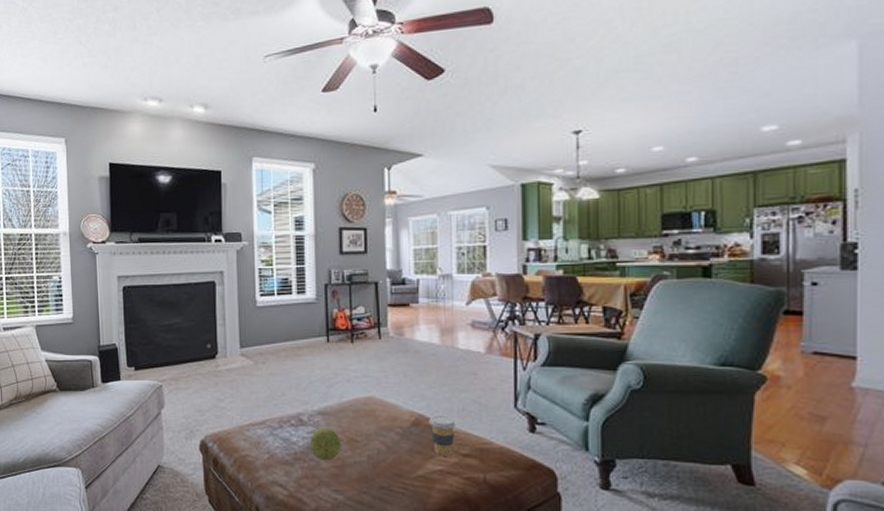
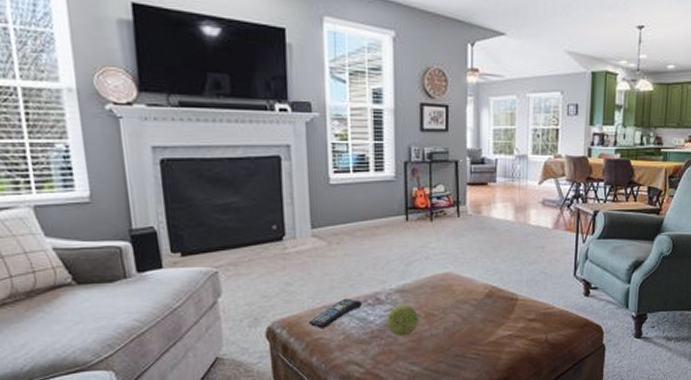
remote control: none [236,417,286,447] -> present [308,298,363,329]
coffee cup: present [429,415,456,456] -> none [501,286,524,322]

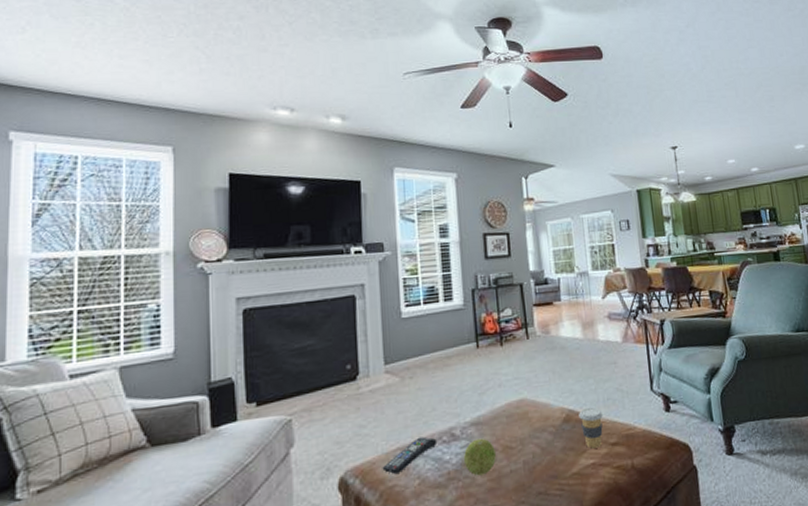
coffee cup: none [501,286,524,322] -> present [579,407,603,449]

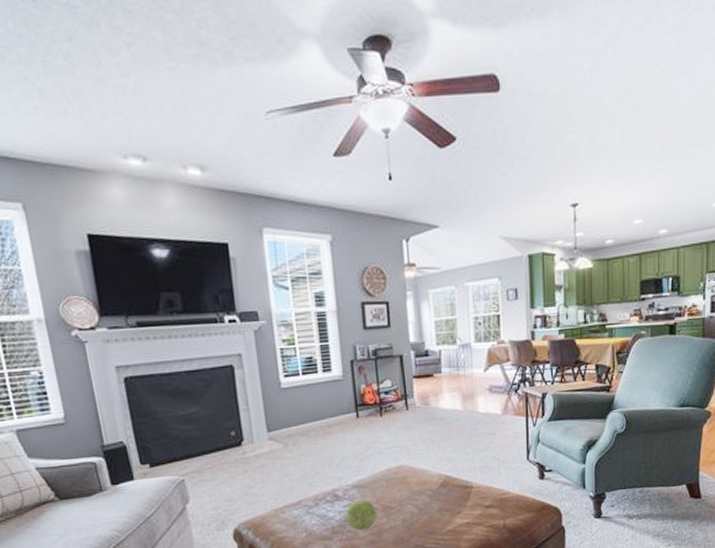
remote control: present [382,436,438,475] -> none [272,496,322,528]
coffee cup: present [579,407,603,449] -> none [455,474,479,510]

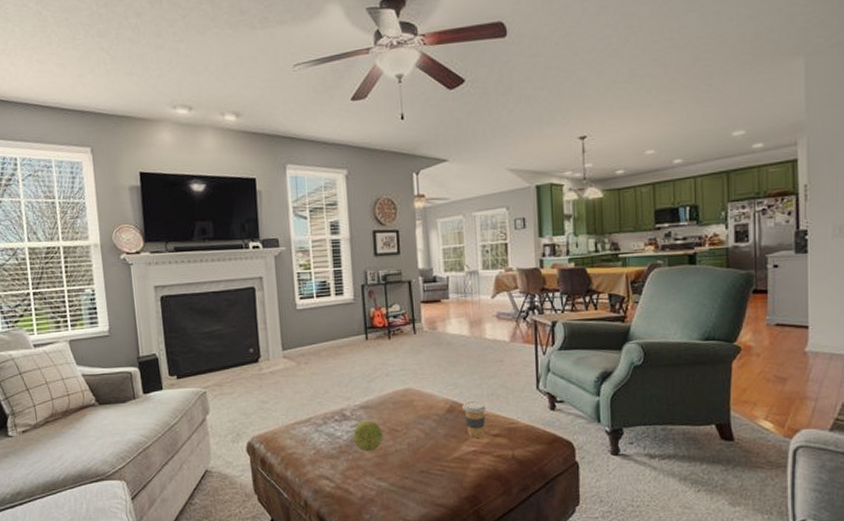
coffee cup: none [455,474,479,510] -> present [462,400,486,438]

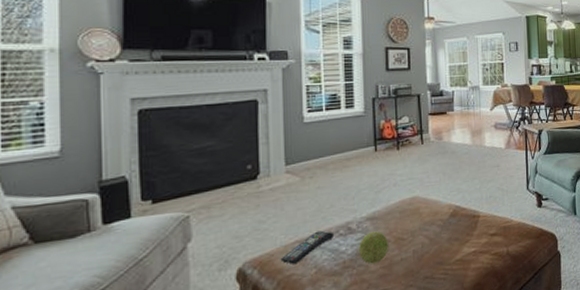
remote control: none [282,414,330,444] -> present [280,230,335,265]
coffee cup: present [462,400,486,438] -> none [464,203,485,239]

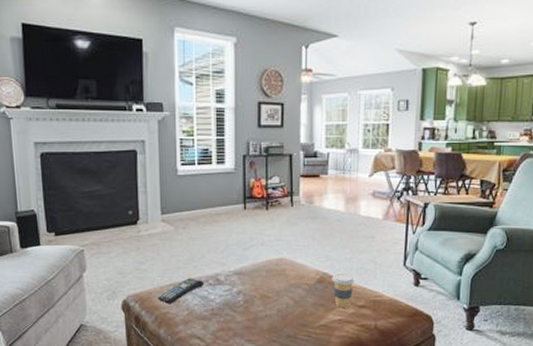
decorative ball: present [359,231,388,264] -> none [227,286,254,315]
coffee cup: none [464,203,485,239] -> present [332,273,354,308]

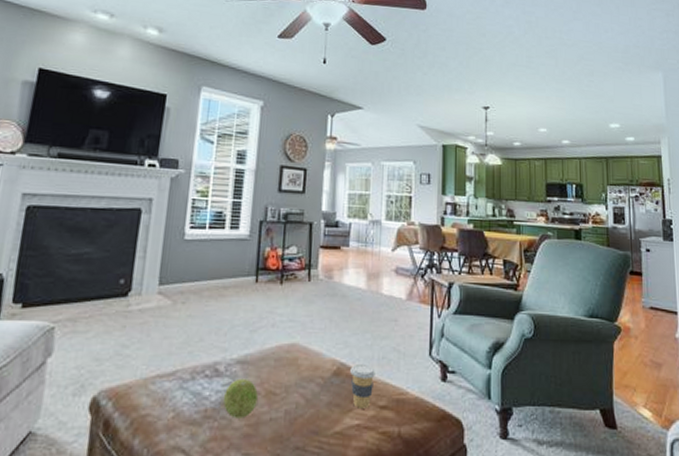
remote control: present [157,278,204,305] -> none [137,367,200,404]
decorative ball: none [227,286,254,315] -> present [224,378,258,419]

